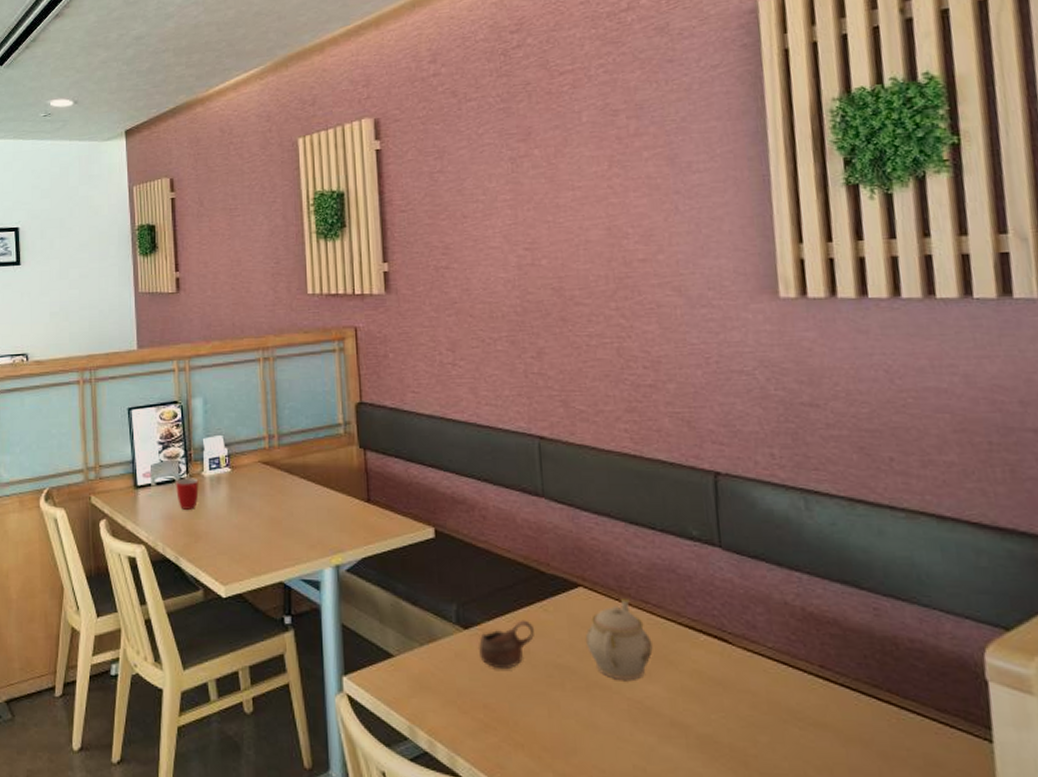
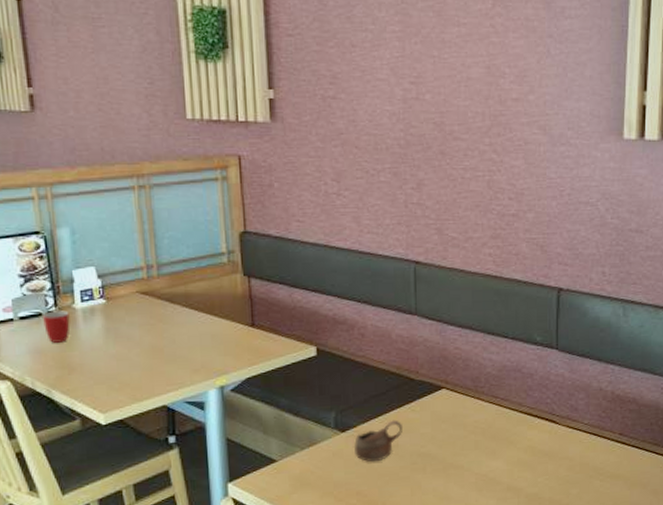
teapot: present [585,597,653,680] -> none [445,395,498,460]

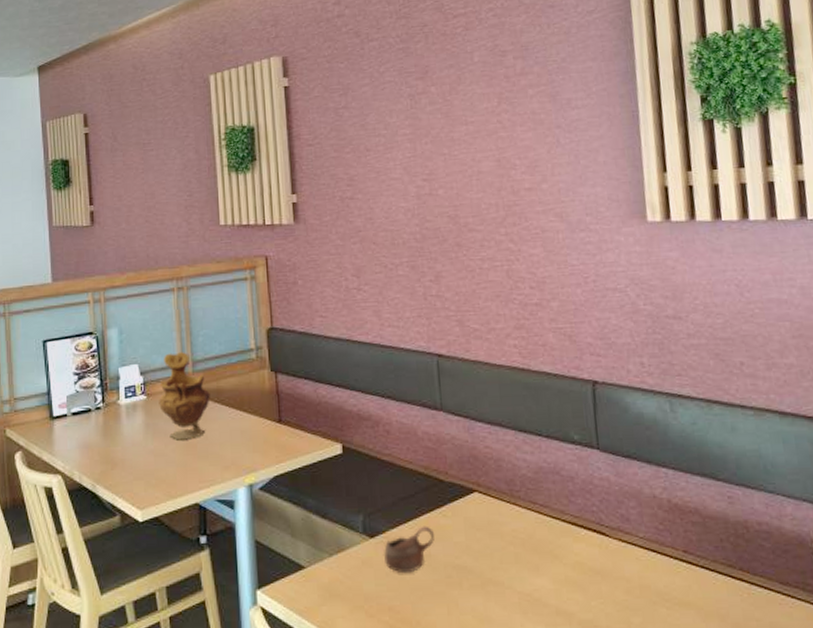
mug: present [43,310,71,343] -> none [92,406,115,438]
vase: none [120,255,178,345] -> present [159,352,210,440]

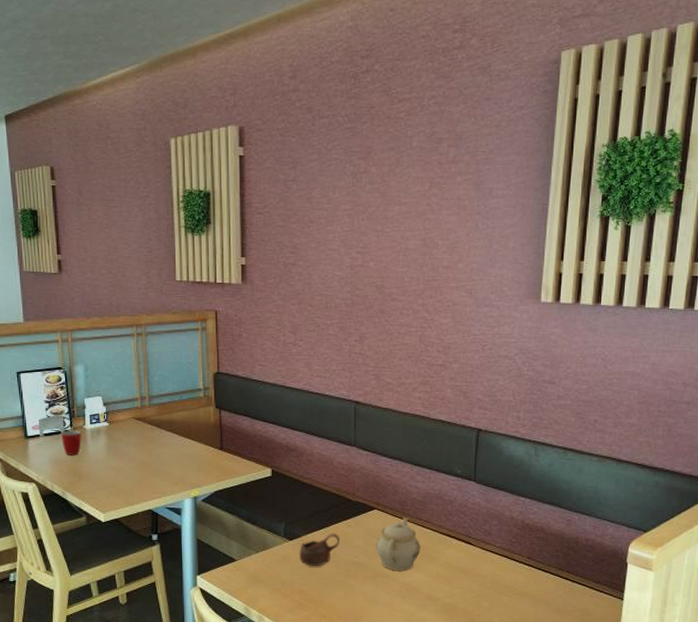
mug: none [92,406,115,438] -> present [61,430,81,455]
vase: present [159,352,210,440] -> none [119,388,163,460]
teapot: none [480,500,540,576] -> present [375,516,421,571]

